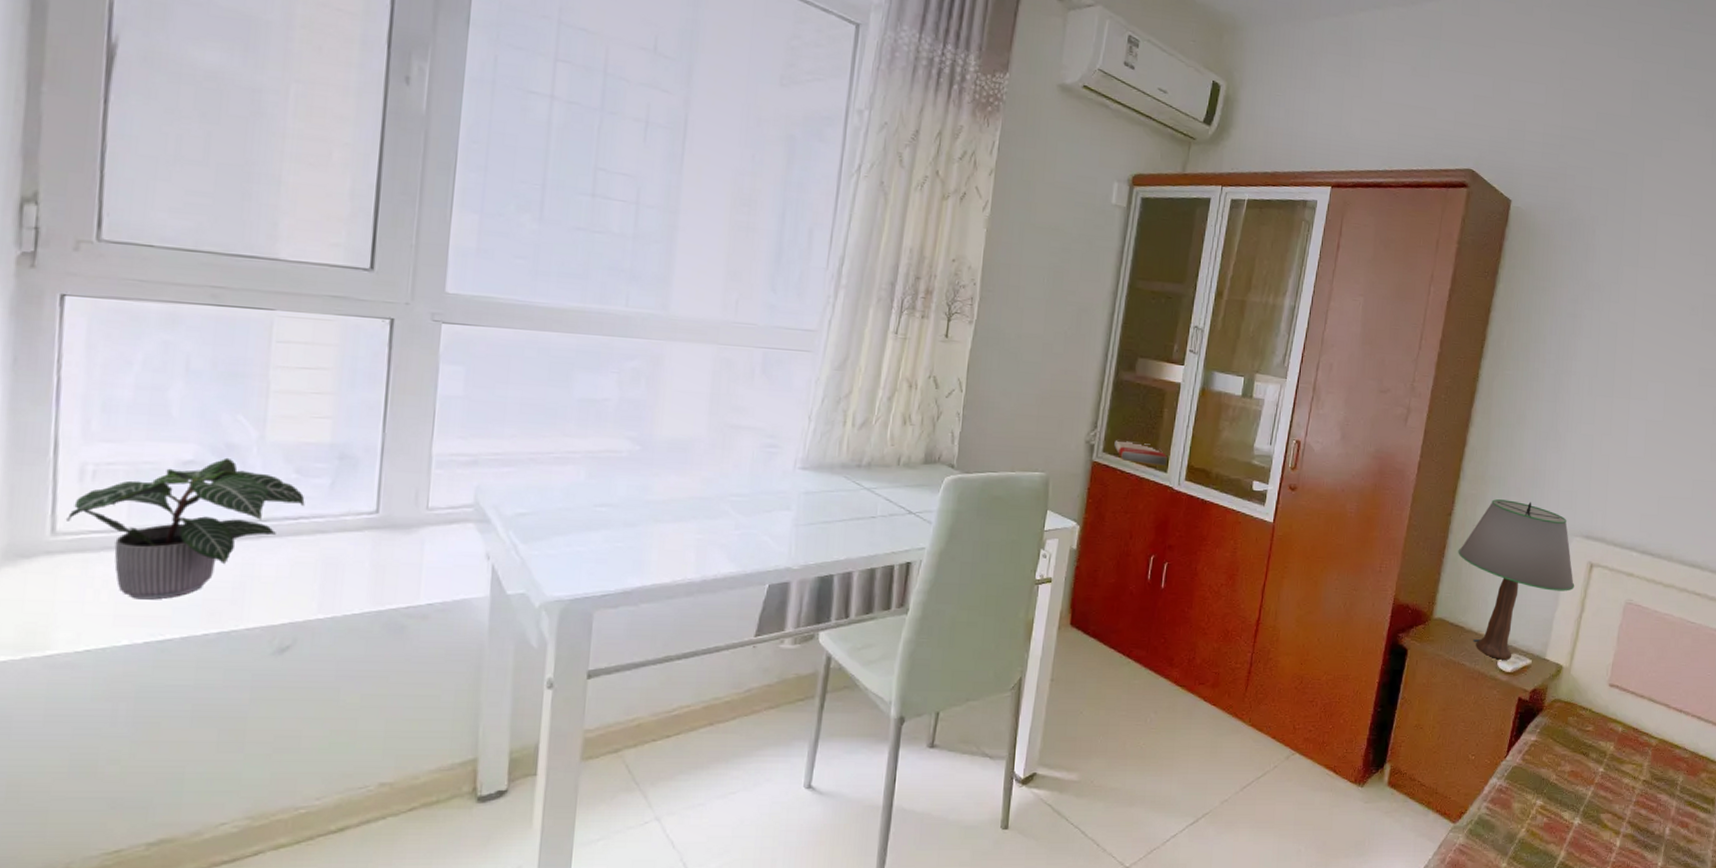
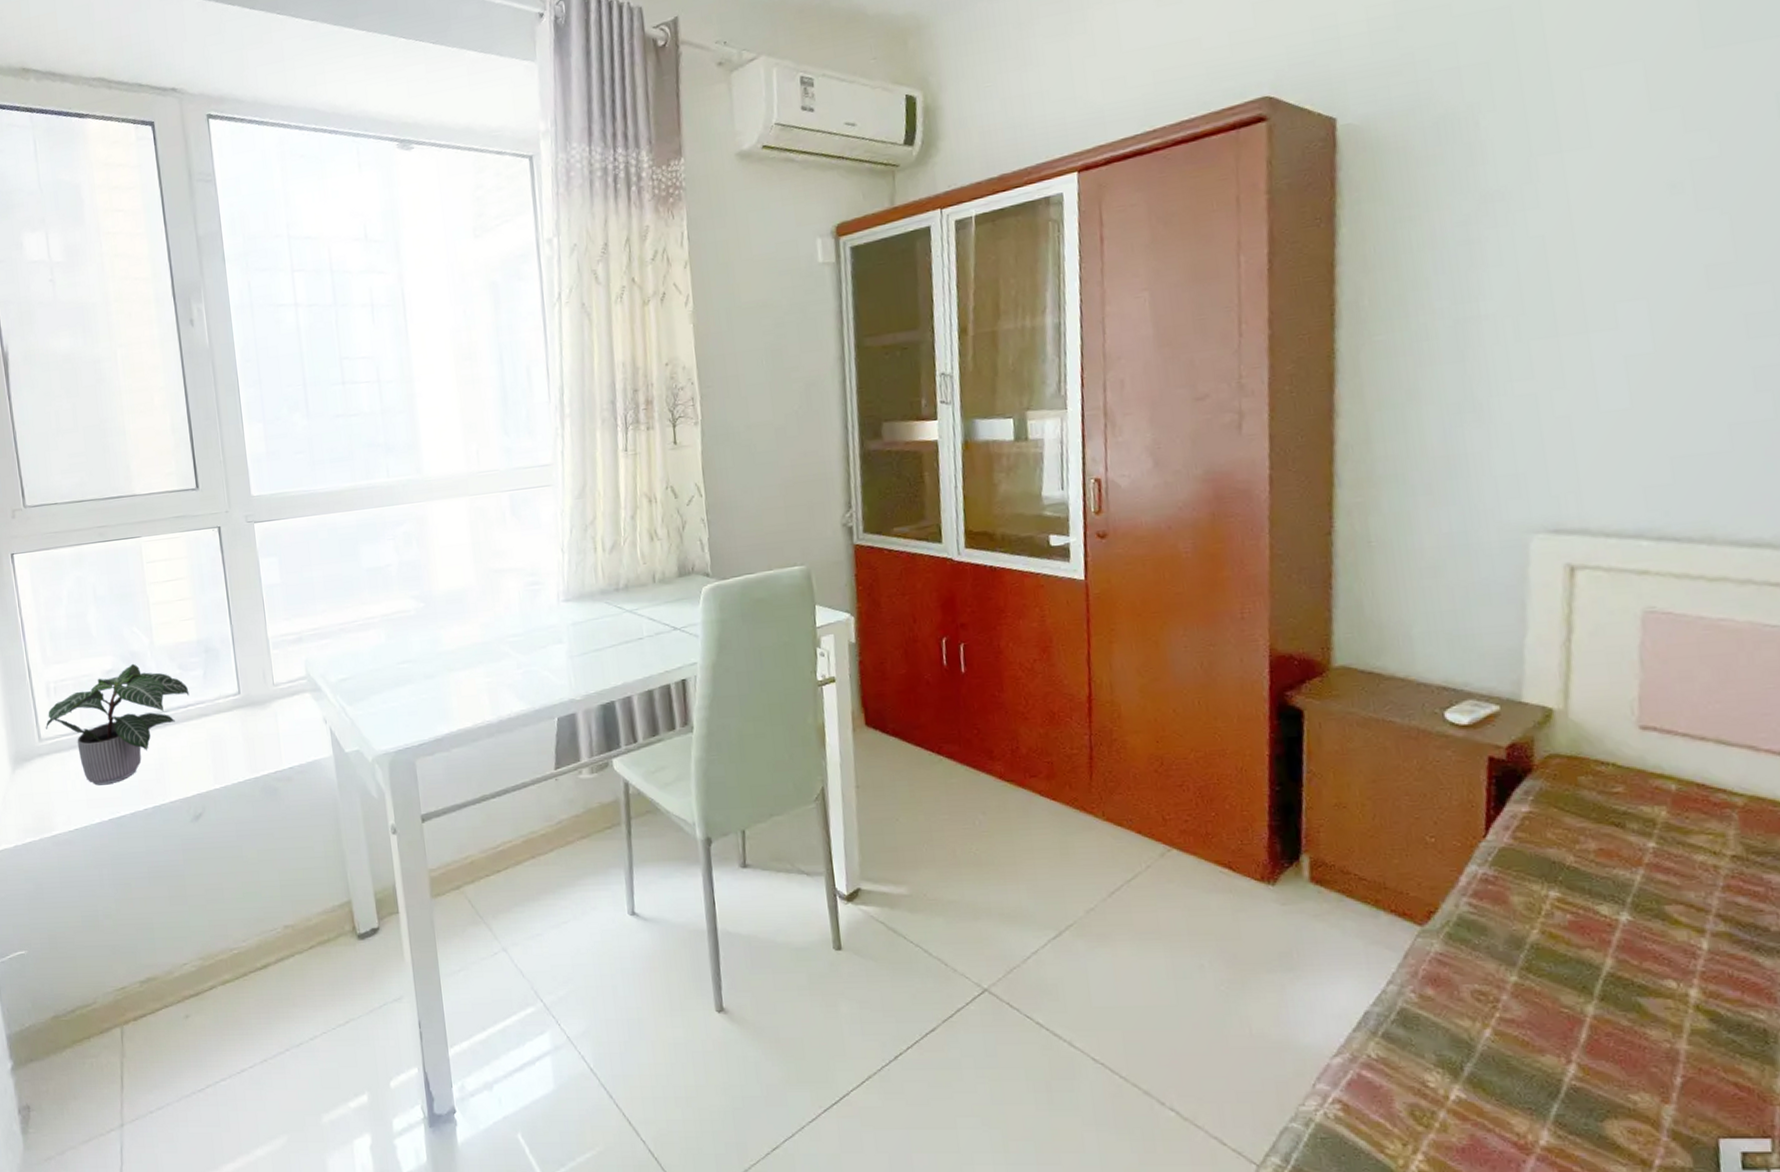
book: present [1114,440,1168,466] -> none [874,514,940,539]
table lamp: present [1458,499,1575,660] -> none [1351,498,1550,710]

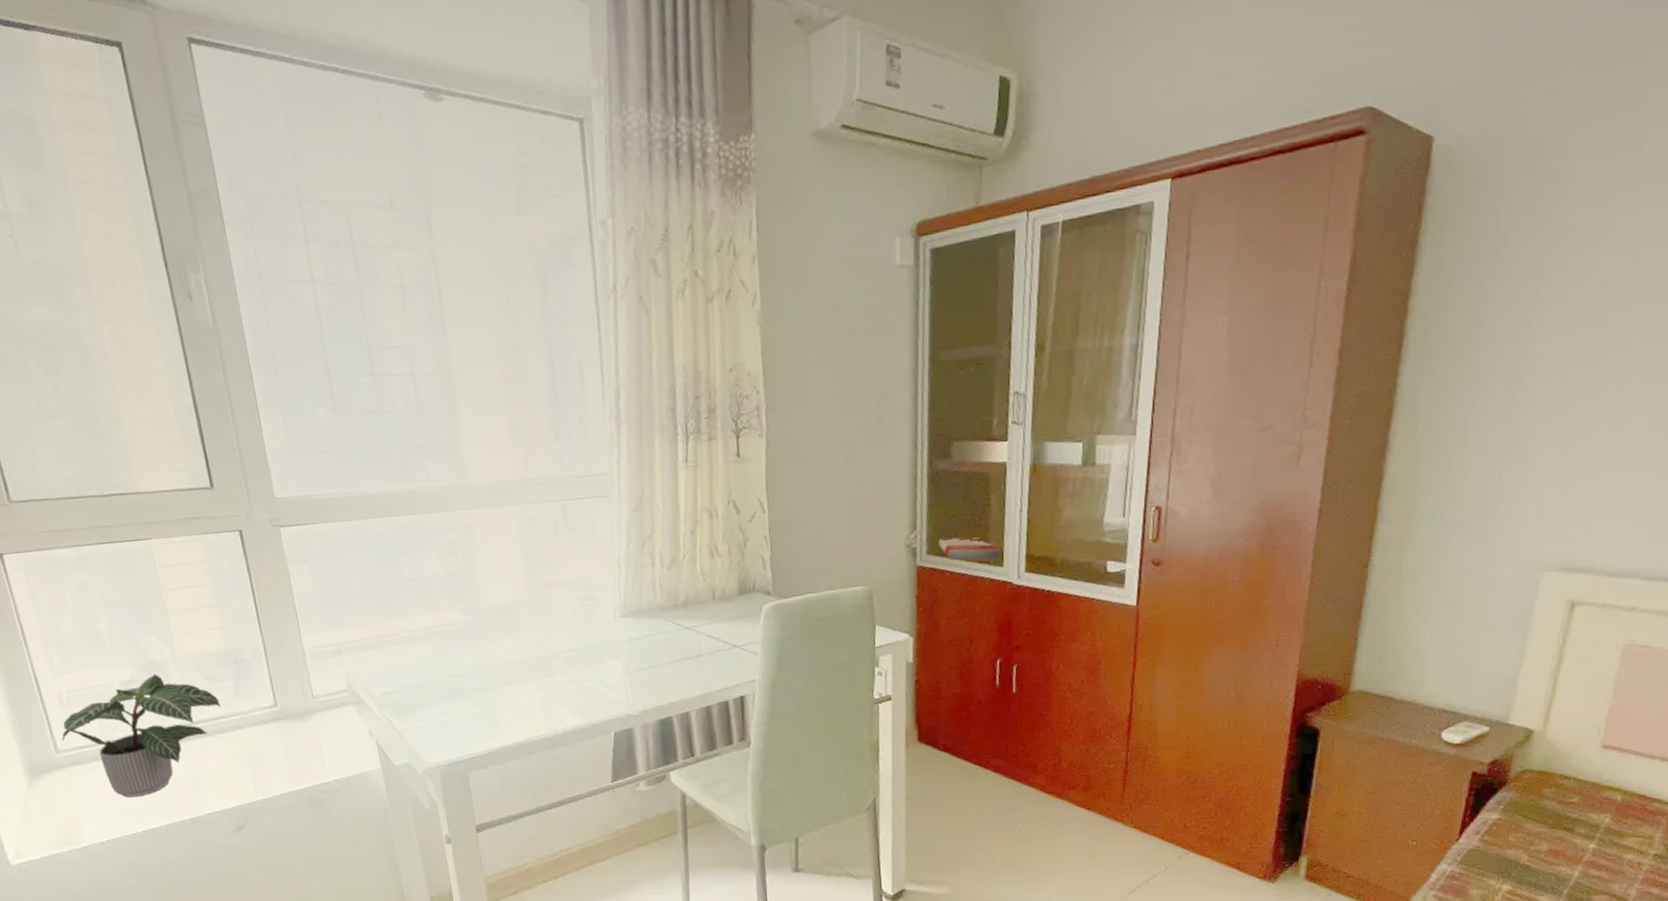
book: none [874,514,940,539] -> present [938,537,1002,561]

